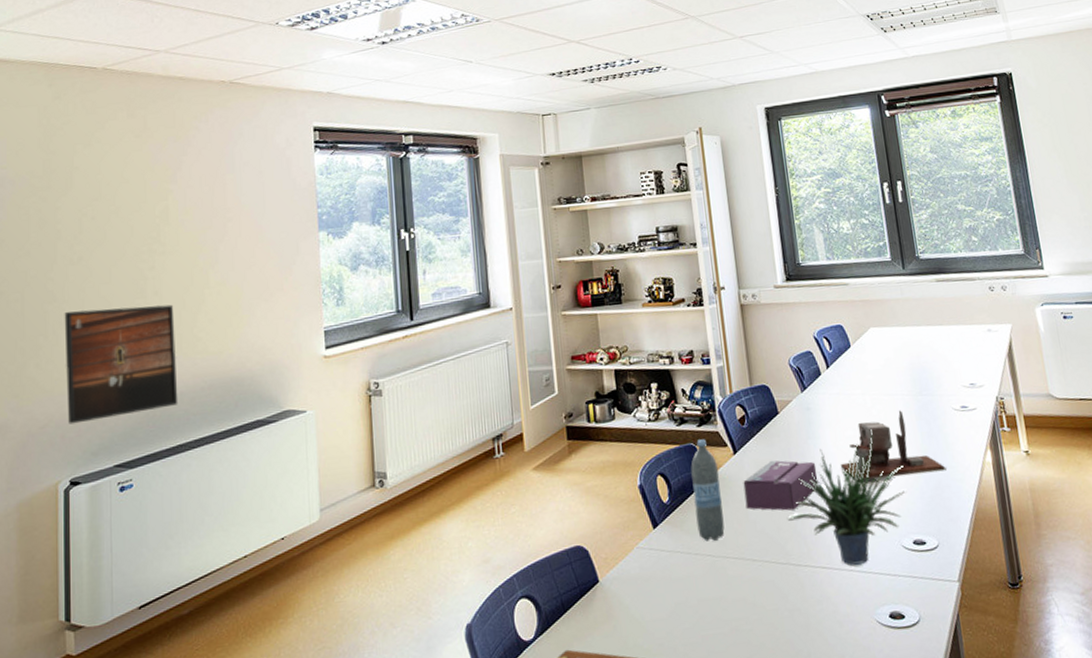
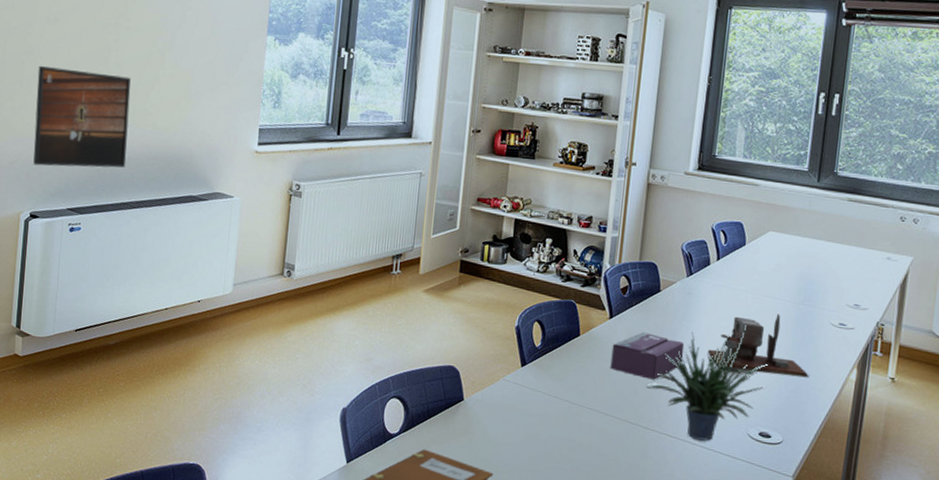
water bottle: present [690,439,725,542] -> none [561,298,593,390]

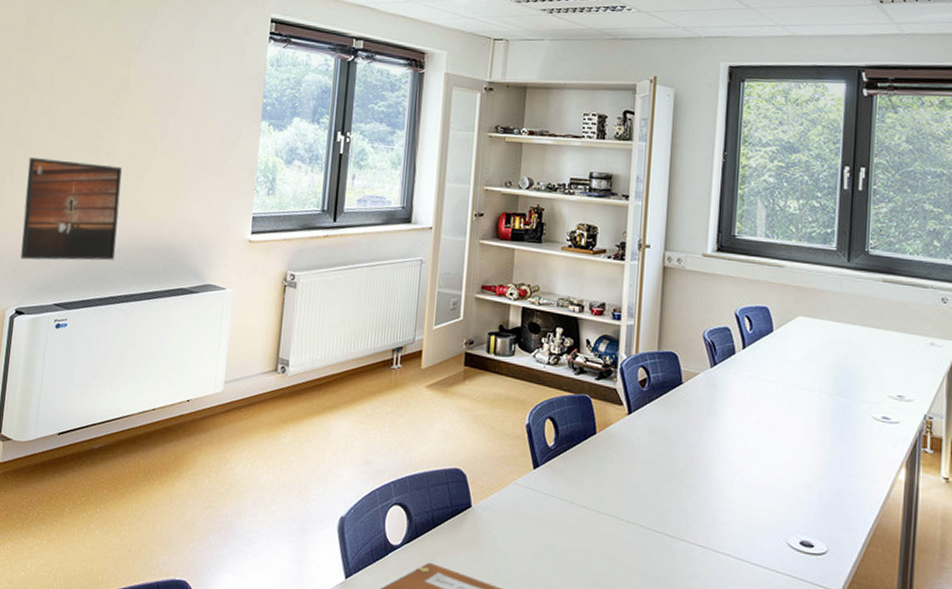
tissue box: present [610,331,685,380] -> none [631,428,712,483]
potted plant: present [645,325,768,441] -> none [671,420,805,552]
desk organizer: present [708,314,809,378] -> none [738,407,852,479]

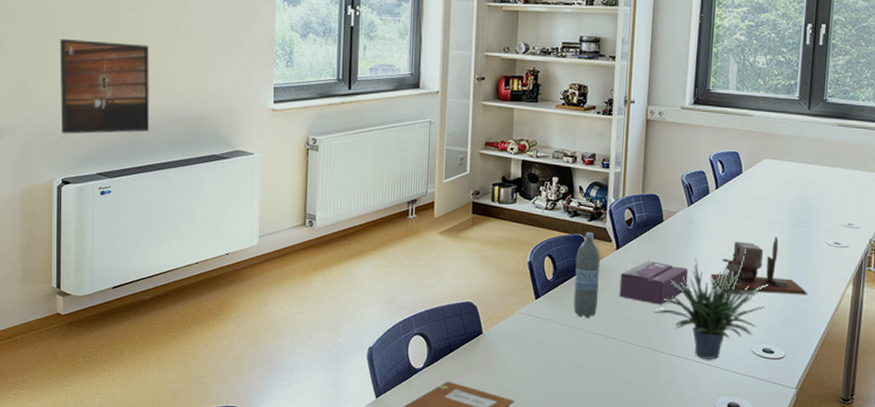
water bottle: none [577,392,610,494] -> present [573,232,601,318]
tissue box: none [631,428,712,483] -> present [619,260,689,305]
potted plant: none [671,420,805,552] -> present [653,249,768,359]
desk organizer: none [738,407,852,479] -> present [711,236,807,296]

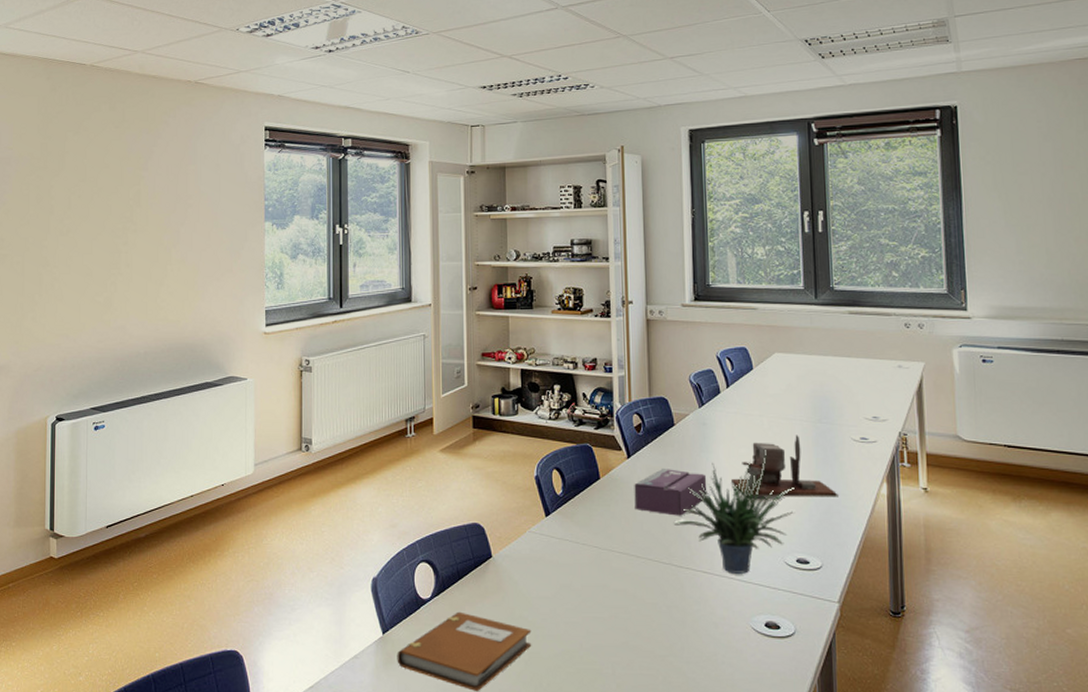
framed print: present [60,39,150,134] -> none [55,275,143,370]
water bottle: present [573,232,601,318] -> none [585,441,612,534]

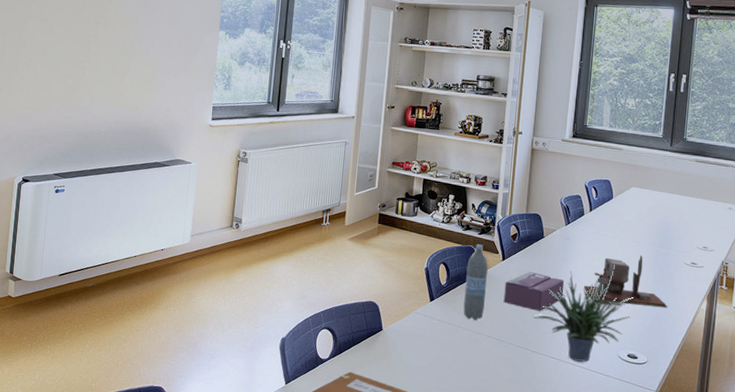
water bottle: none [585,441,612,534] -> present [463,244,489,320]

